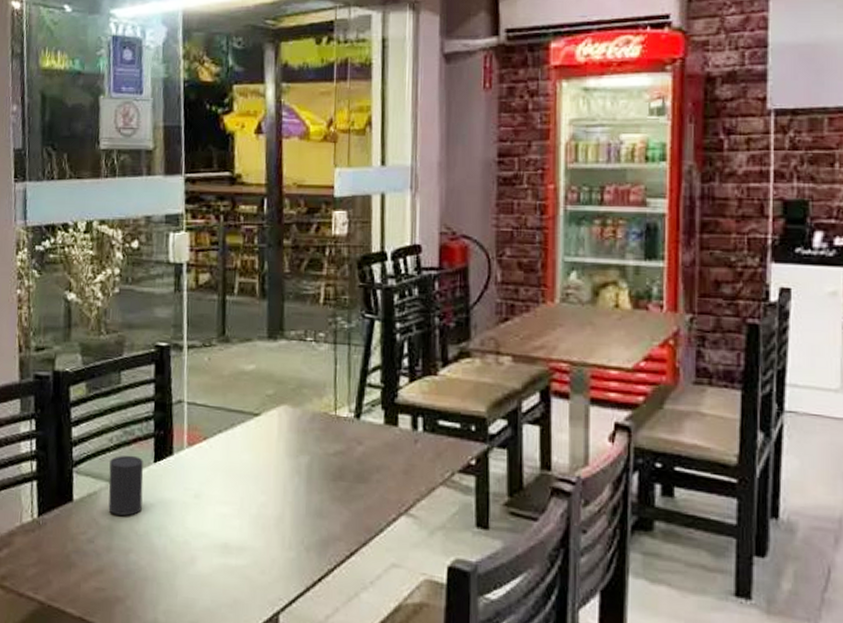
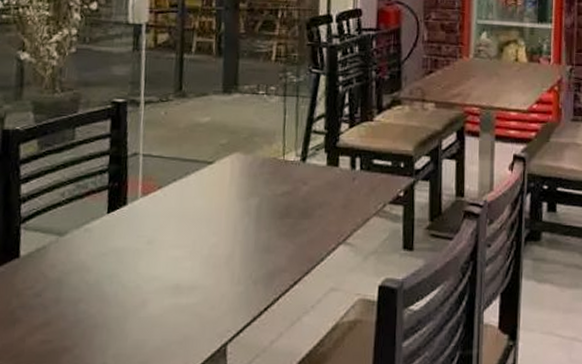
cup: present [108,455,144,516] -> none [58,208,96,267]

